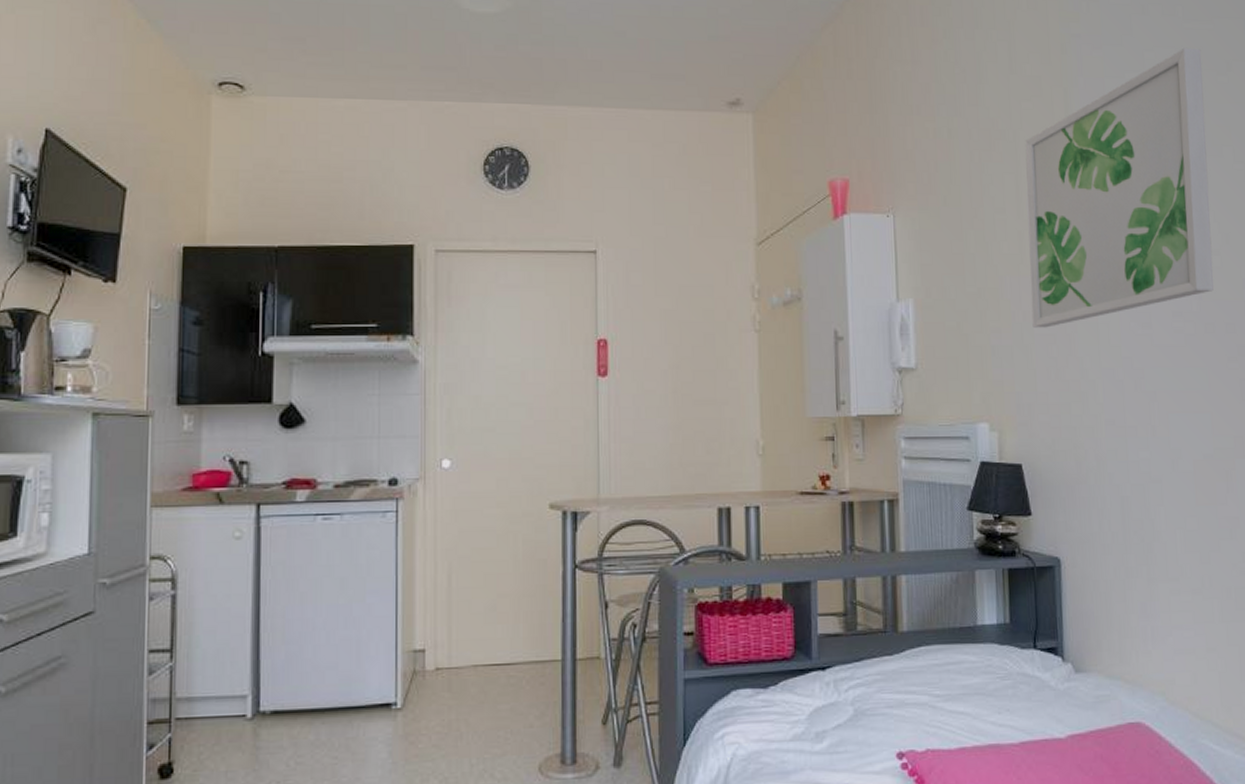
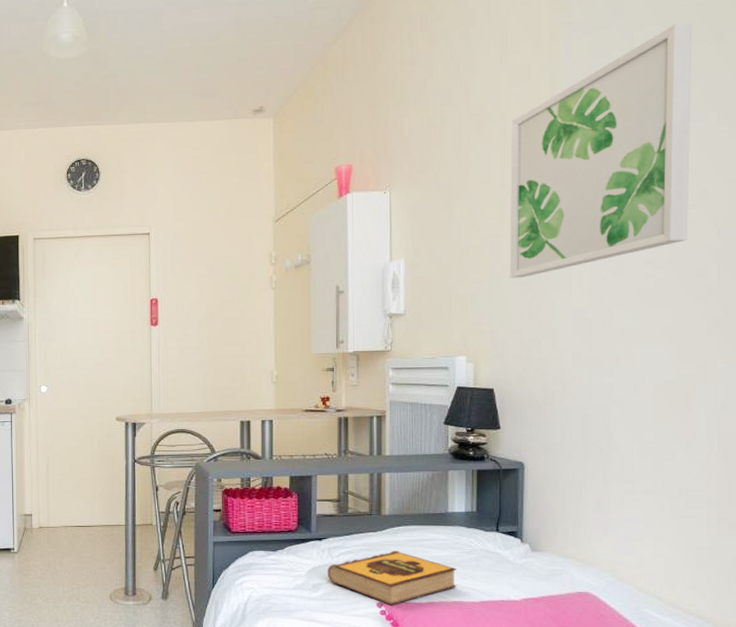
hardback book: none [833,680,992,756] -> present [327,551,457,606]

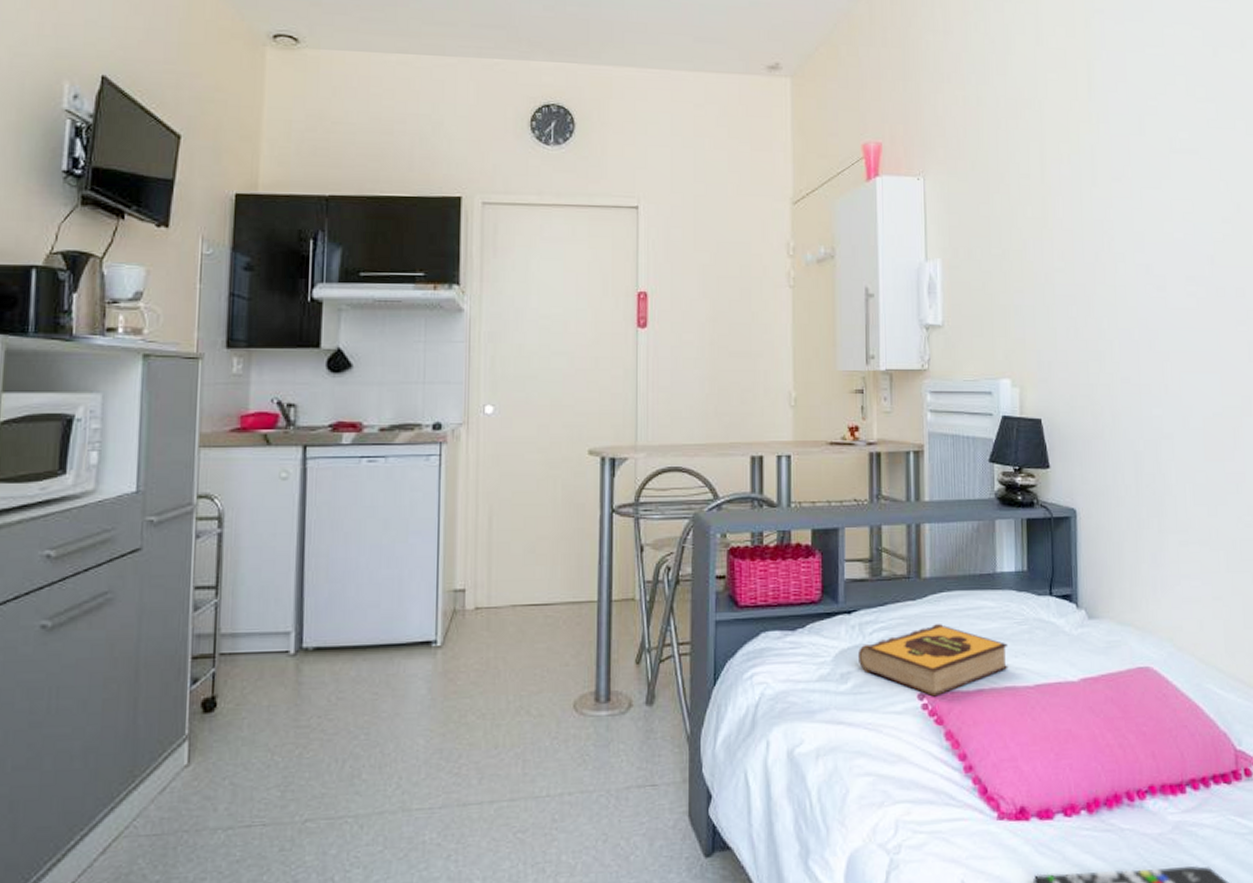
wall art: present [509,23,693,278] -> none [1049,25,1225,289]

